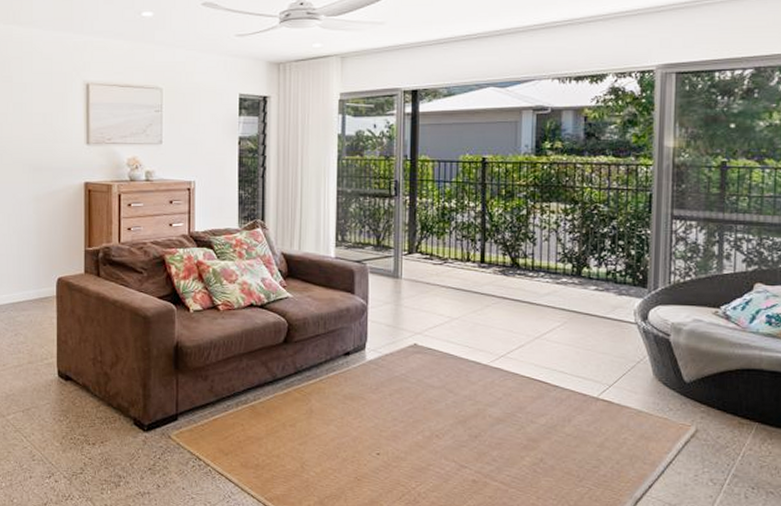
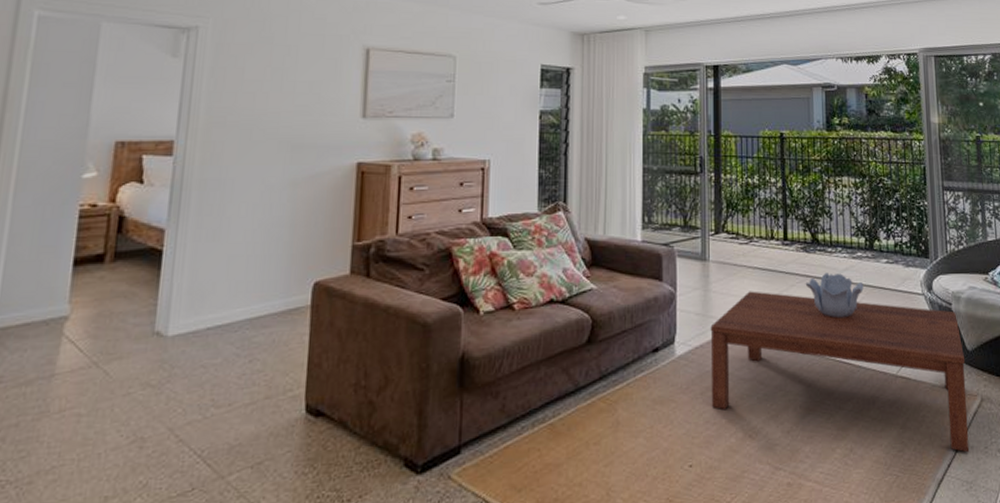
coffee table: none [399,308,680,478] -> present [710,291,970,453]
decorative bowl: none [501,296,567,340] -> present [805,272,864,319]

